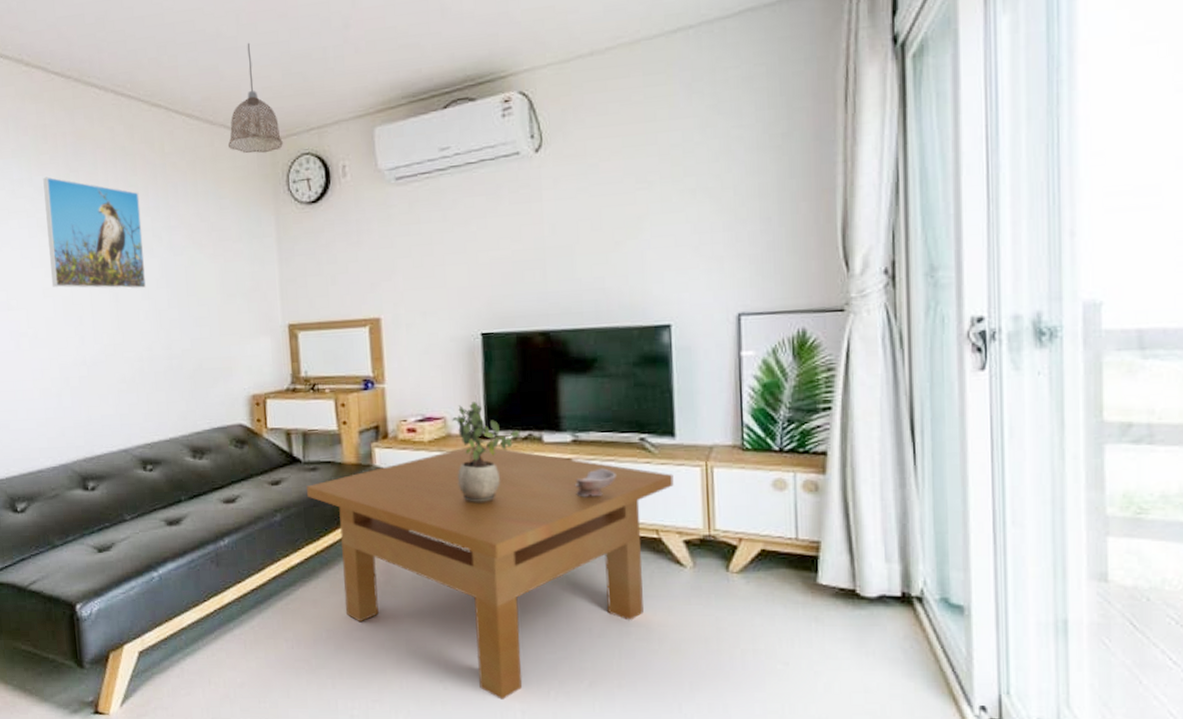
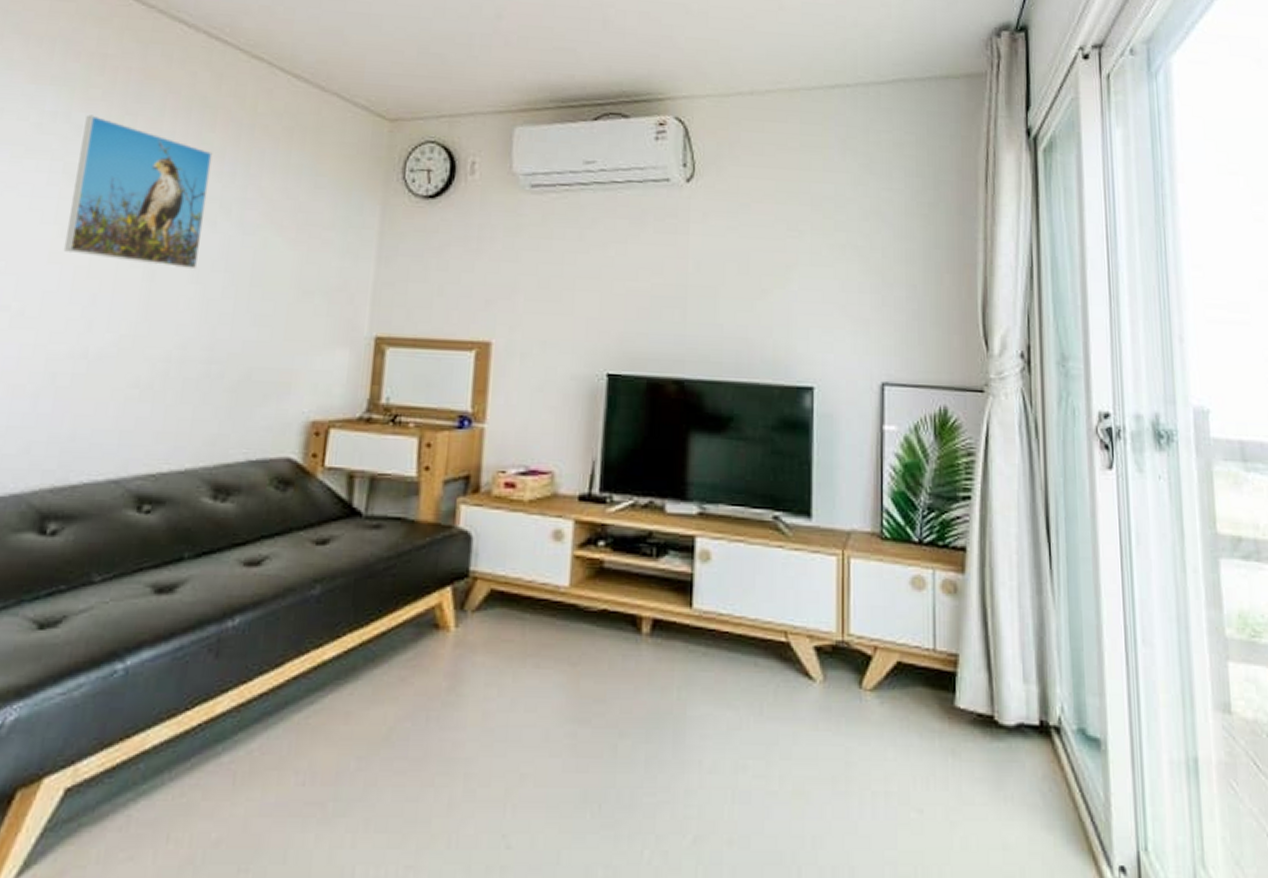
pendant lamp: present [227,42,283,154] -> none [338,11,406,134]
table: present [307,445,674,700] -> none [362,510,807,863]
potted plant: present [452,402,520,504] -> none [558,456,640,586]
ceramic bowl: present [574,468,617,498] -> none [696,550,745,586]

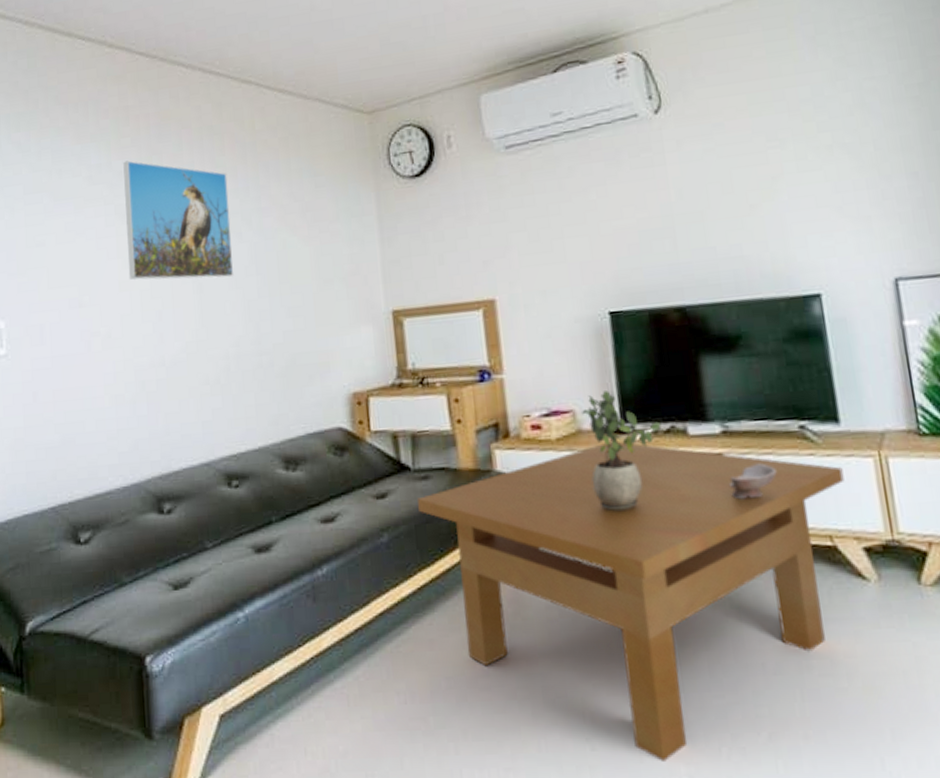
table: none [362,510,807,863] -> present [418,441,845,761]
potted plant: none [558,456,640,586] -> present [582,391,661,512]
ceramic bowl: none [696,550,745,586] -> present [728,463,777,500]

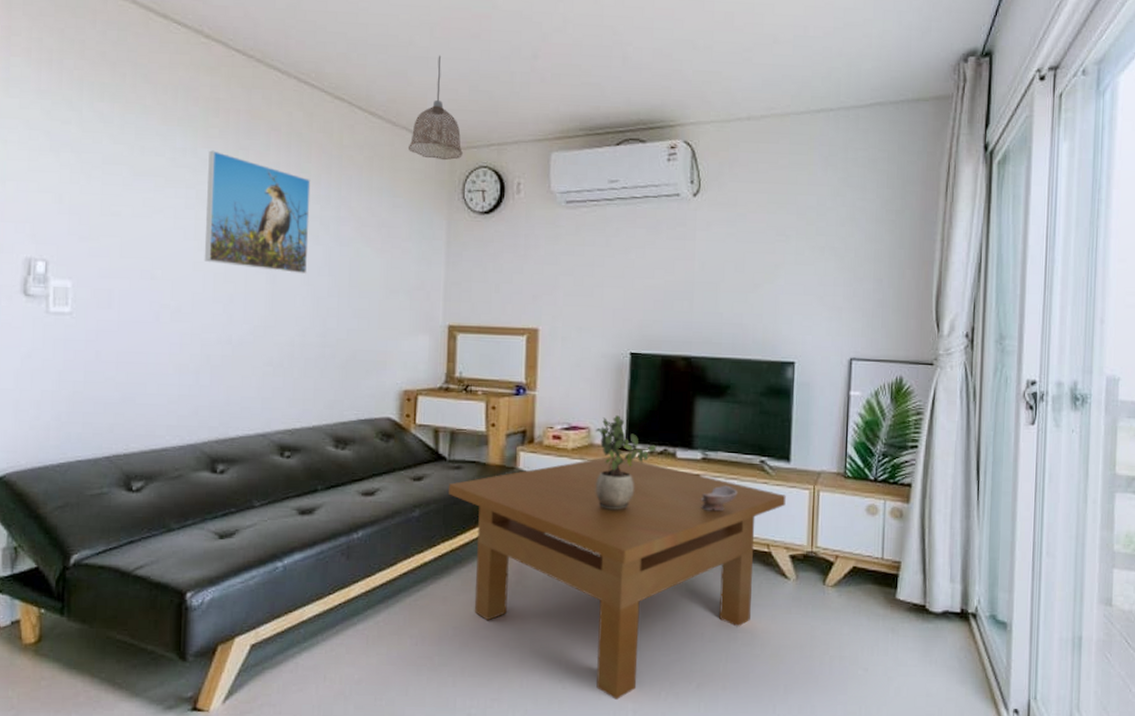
pendant lamp: none [323,14,382,128] -> present [407,55,463,161]

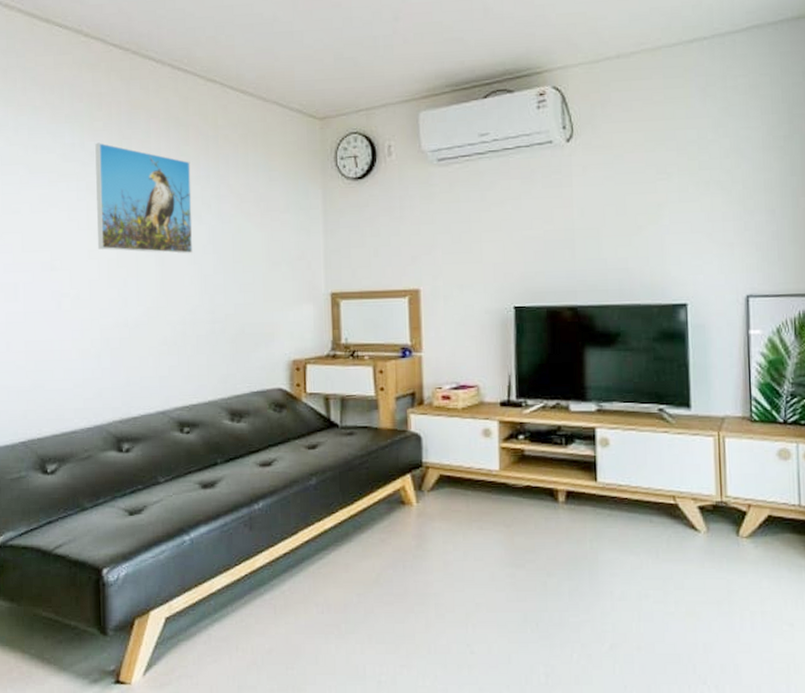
pendant lamp: present [407,55,463,161] -> none [279,27,332,131]
table: present [449,456,786,700] -> none [343,412,689,663]
potted plant: present [595,415,657,511] -> none [485,371,549,469]
ceramic bowl: present [700,485,738,511] -> none [598,437,637,465]

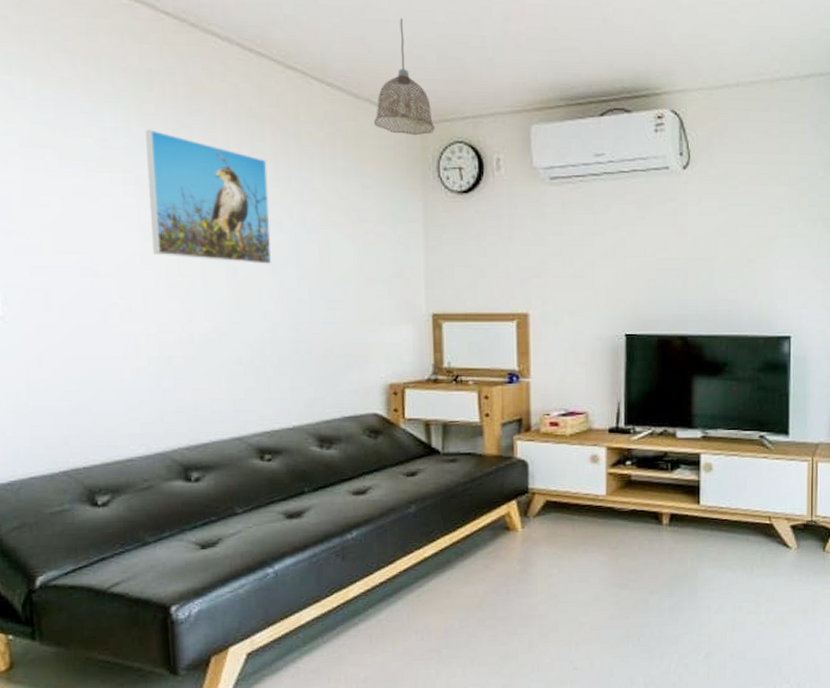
pendant lamp: none [279,27,332,131] -> present [373,17,435,136]

